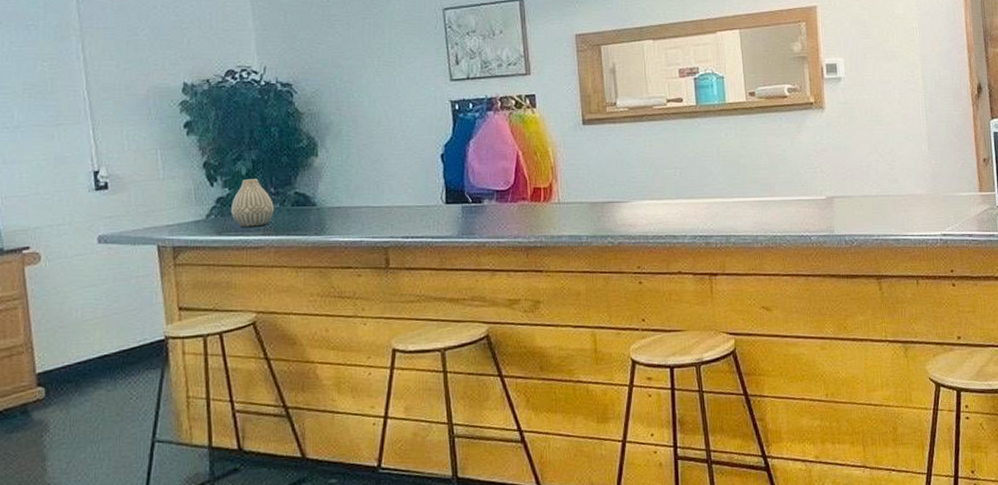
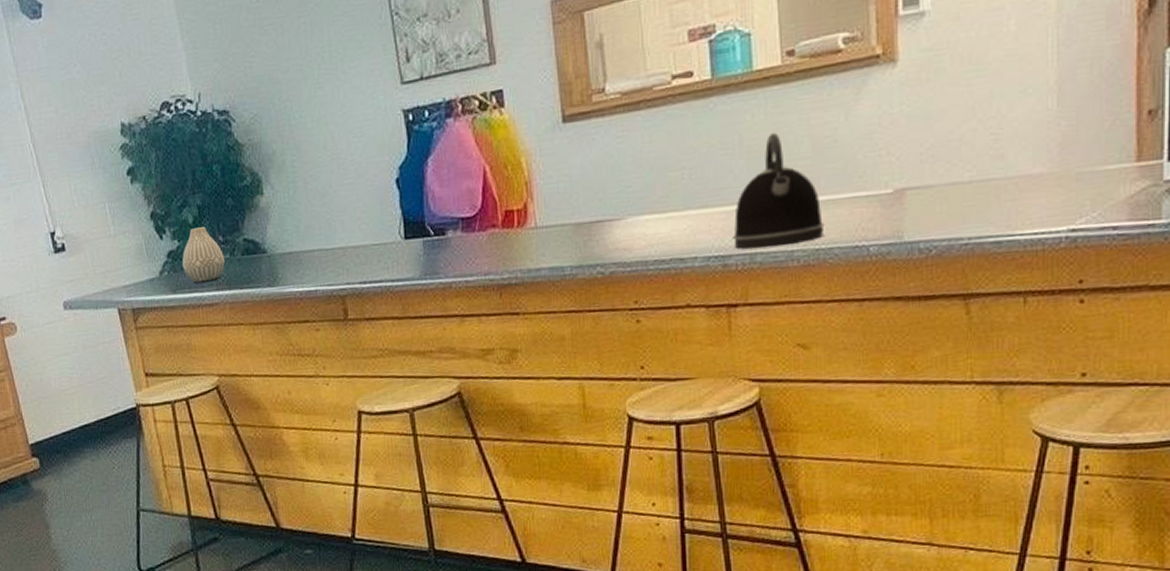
kettle: none [713,149,779,232] -> present [733,133,825,249]

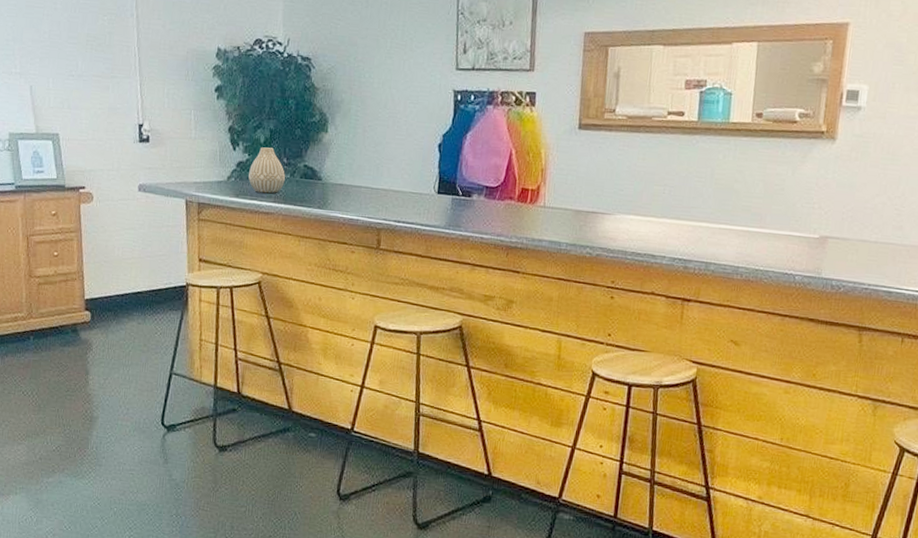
kettle: present [733,133,825,249] -> none [695,173,765,261]

